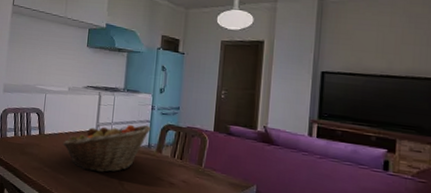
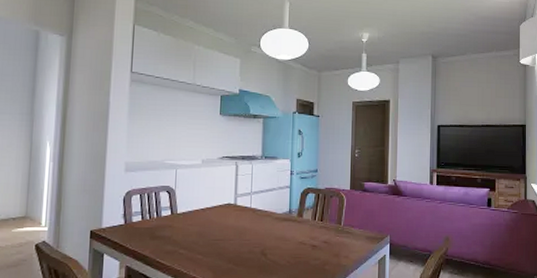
fruit basket: present [62,124,151,173] -> none [198,191,291,246]

